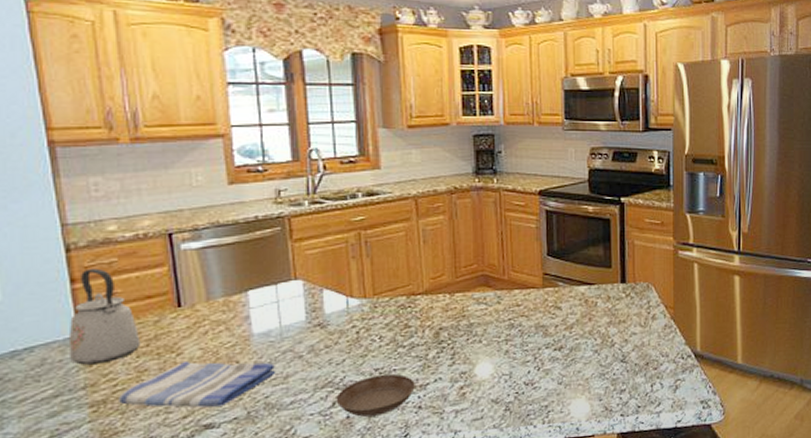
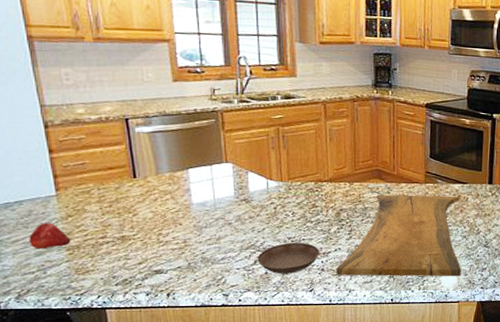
fruit: none [41,372,96,409] -> present [29,223,71,249]
kettle: present [70,268,141,365] -> none [50,142,105,218]
dish towel: present [119,360,276,408] -> none [89,220,211,257]
cutting board: none [437,301,594,413] -> present [336,194,461,277]

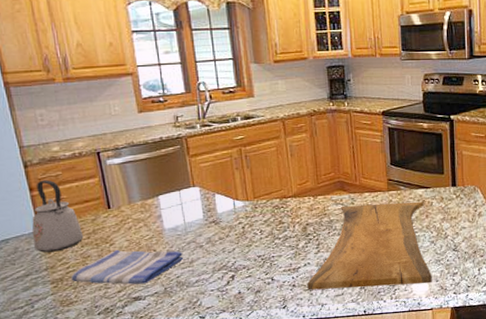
fruit: present [29,223,71,249] -> none [16,258,55,285]
kettle: none [50,142,105,218] -> present [32,180,84,253]
dish towel: none [89,220,211,257] -> present [71,249,184,285]
saucer: present [257,242,319,273] -> none [229,259,290,293]

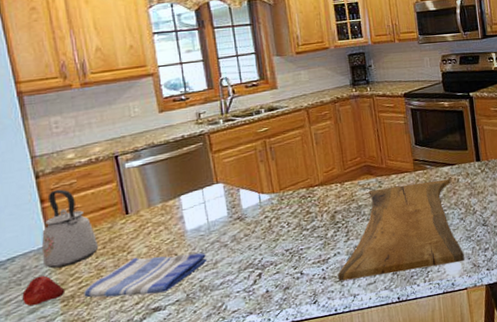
fruit: none [16,258,55,285] -> present [22,275,66,307]

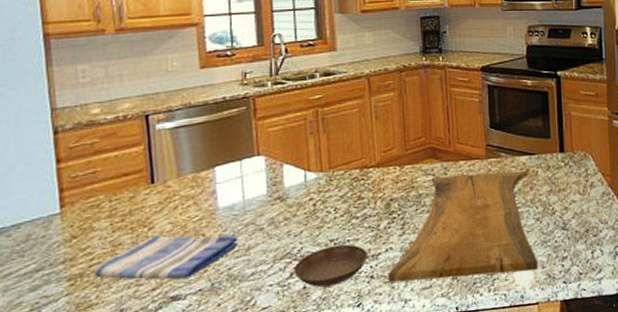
fruit: present [22,275,66,307] -> none [24,248,74,283]
kettle: present [42,189,99,269] -> none [52,148,117,240]
saucer: none [256,252,319,290] -> present [293,244,367,287]

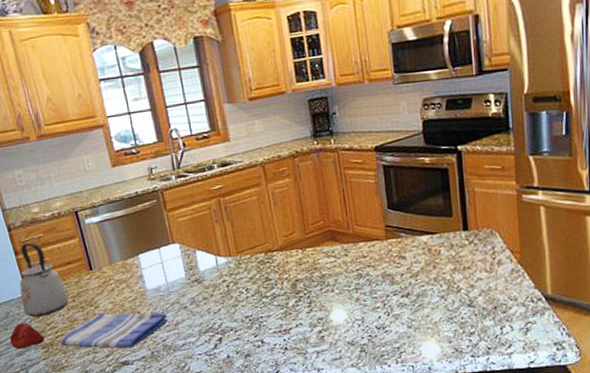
fruit: none [24,248,74,283] -> present [10,323,45,350]
kettle: none [52,148,117,240] -> present [19,242,69,317]
saucer: present [293,244,367,287] -> none [217,320,280,357]
cutting board: present [388,170,537,283] -> none [300,249,444,354]

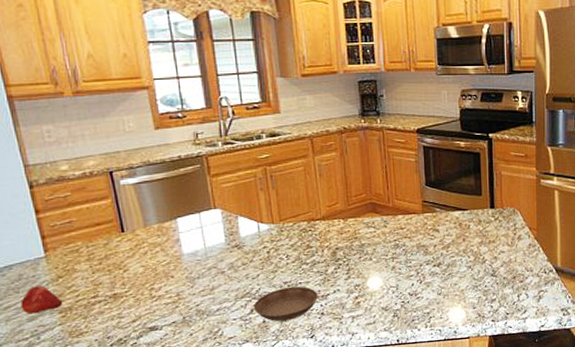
kettle: present [19,242,69,317] -> none [38,201,95,280]
dish towel: present [60,312,169,349] -> none [81,276,204,314]
saucer: none [217,320,280,357] -> present [253,286,318,321]

